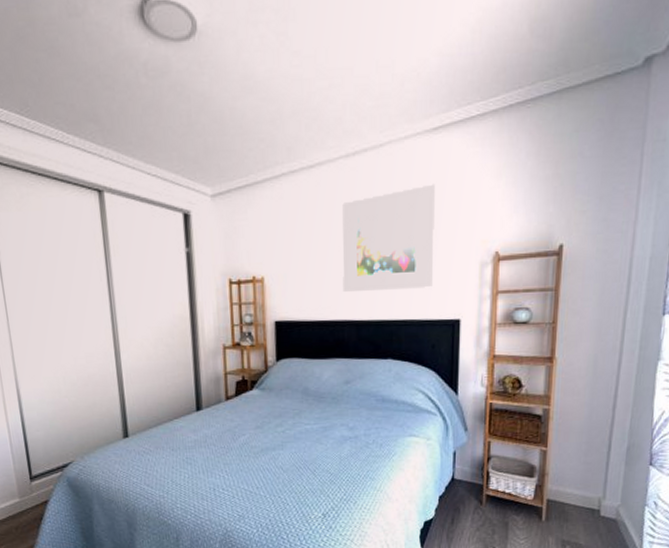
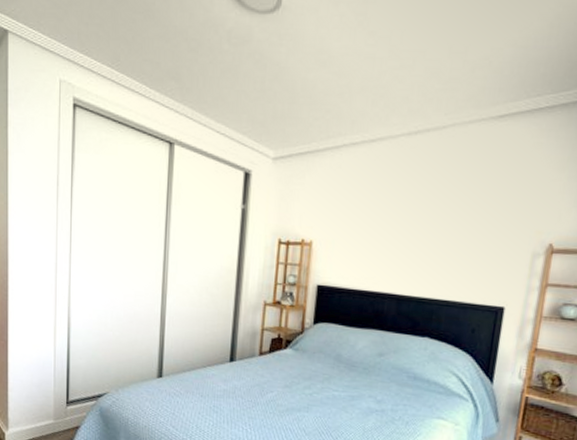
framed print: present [341,184,436,293] -> none [388,169,496,272]

